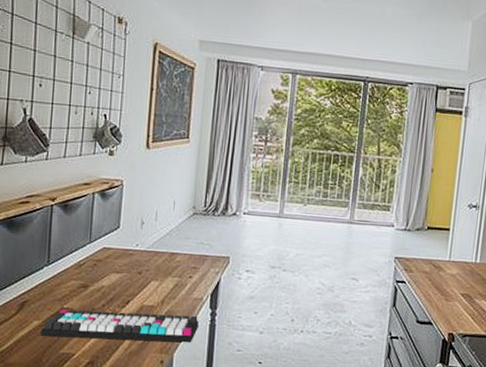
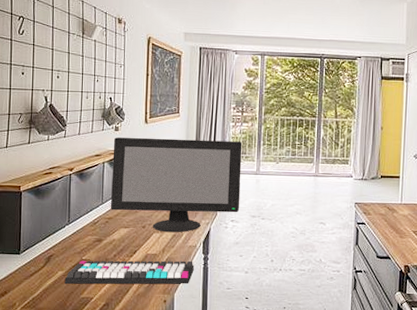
computer monitor: none [99,163,264,282] -> present [110,137,242,233]

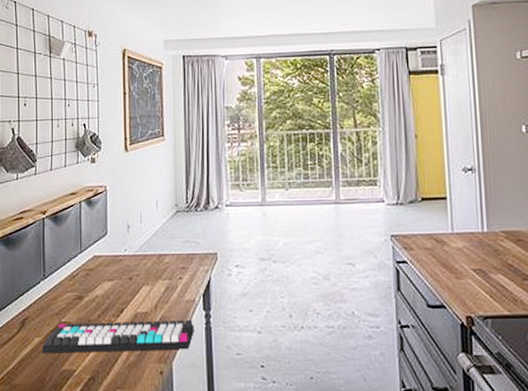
computer monitor: present [110,137,242,233] -> none [90,166,245,284]

